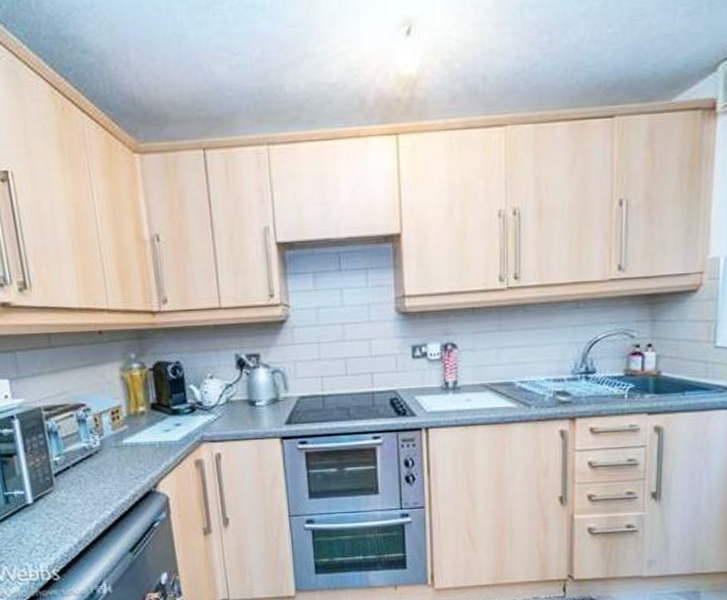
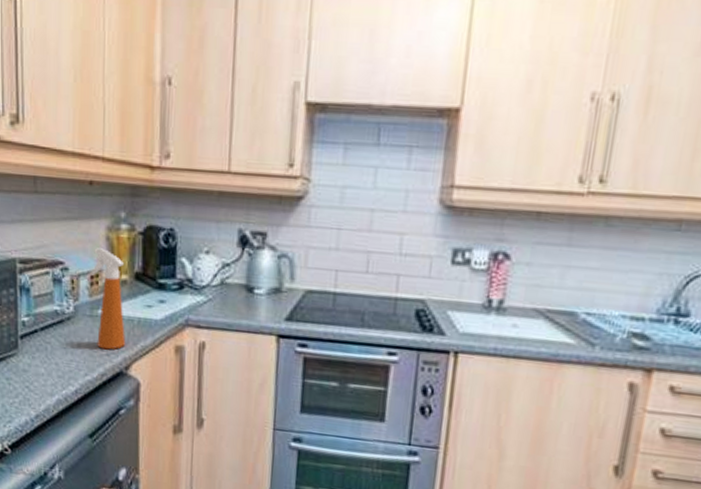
spray bottle: none [110,387,150,474] -> present [89,248,125,350]

